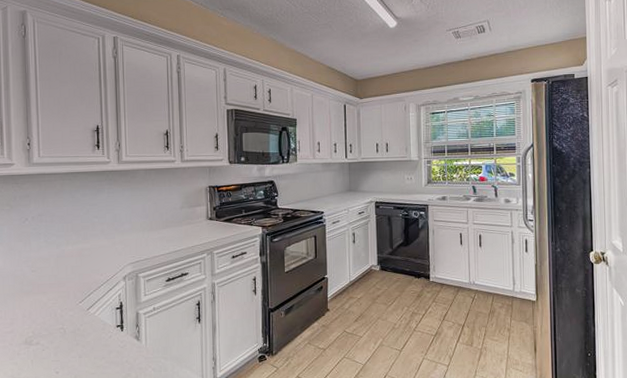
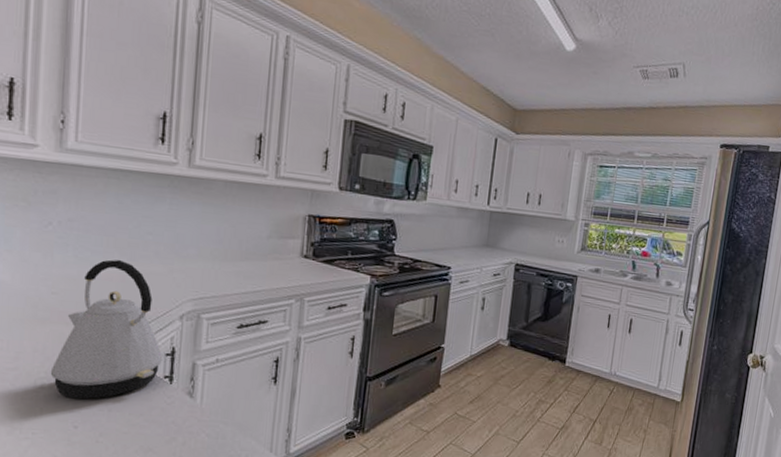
kettle: none [36,240,115,351] -> present [50,259,163,399]

